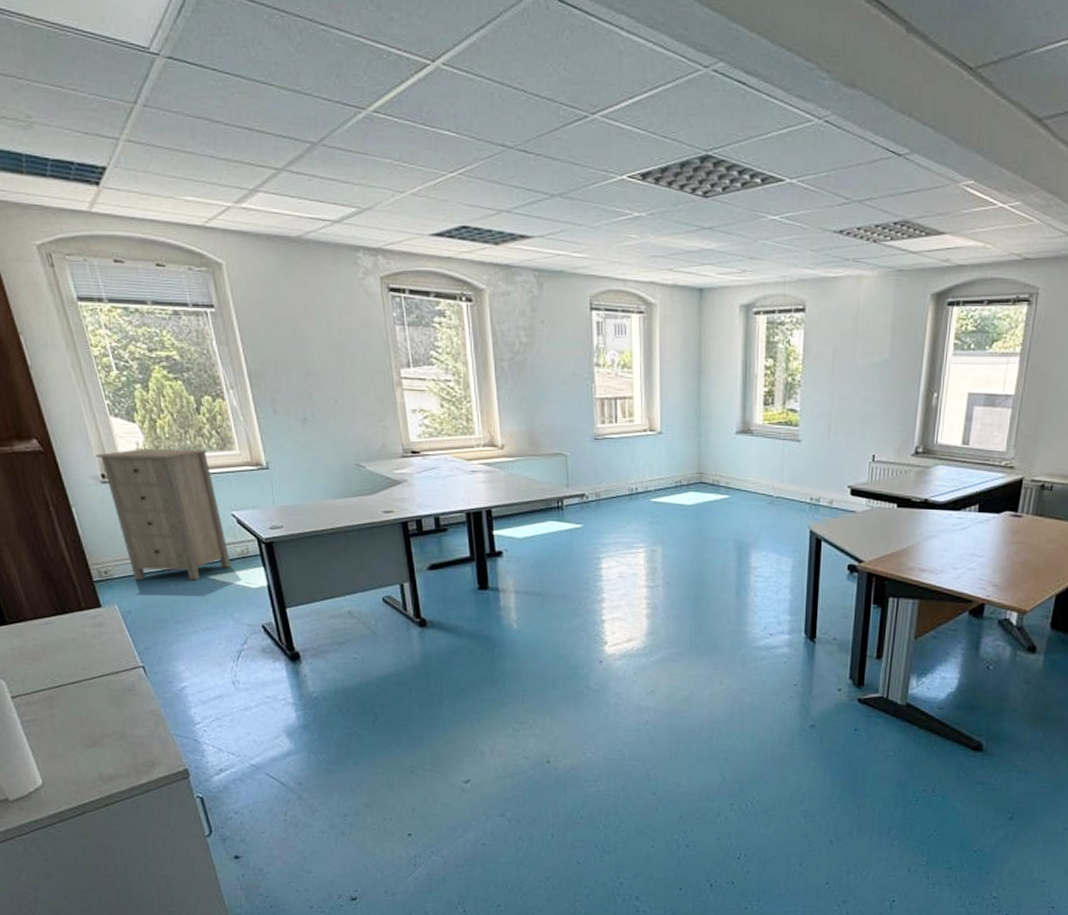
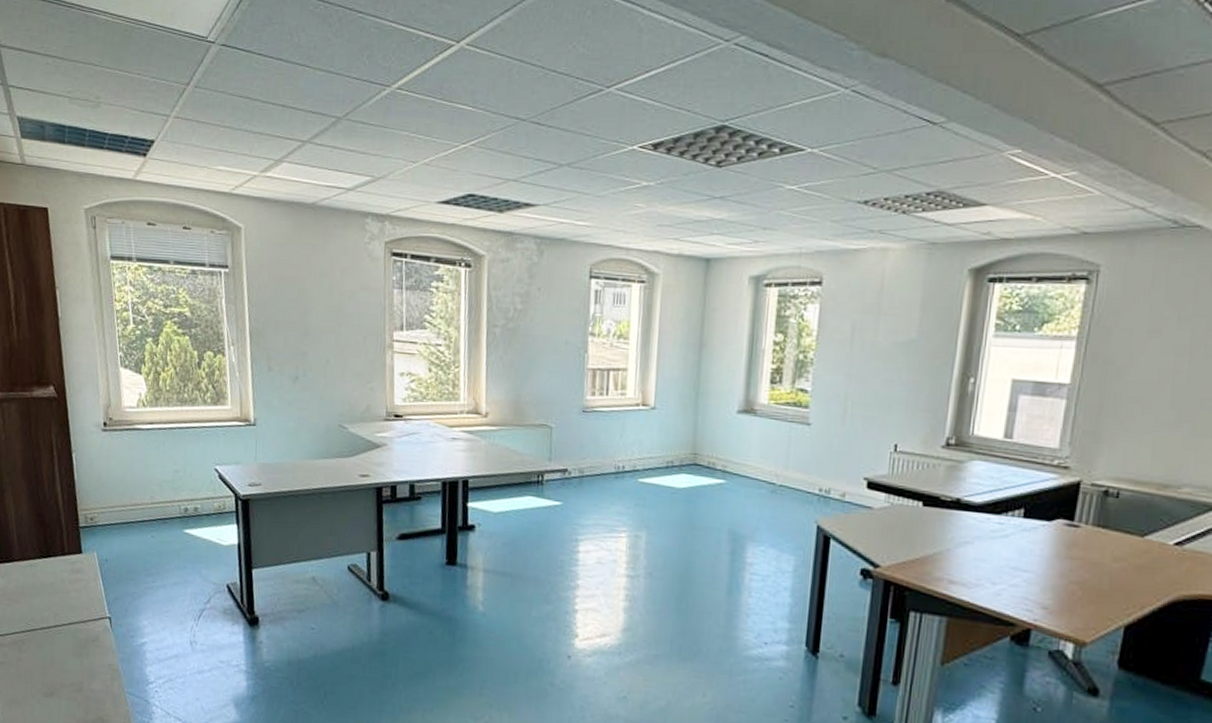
storage cabinet: present [95,448,231,581] -> none [101,399,207,534]

